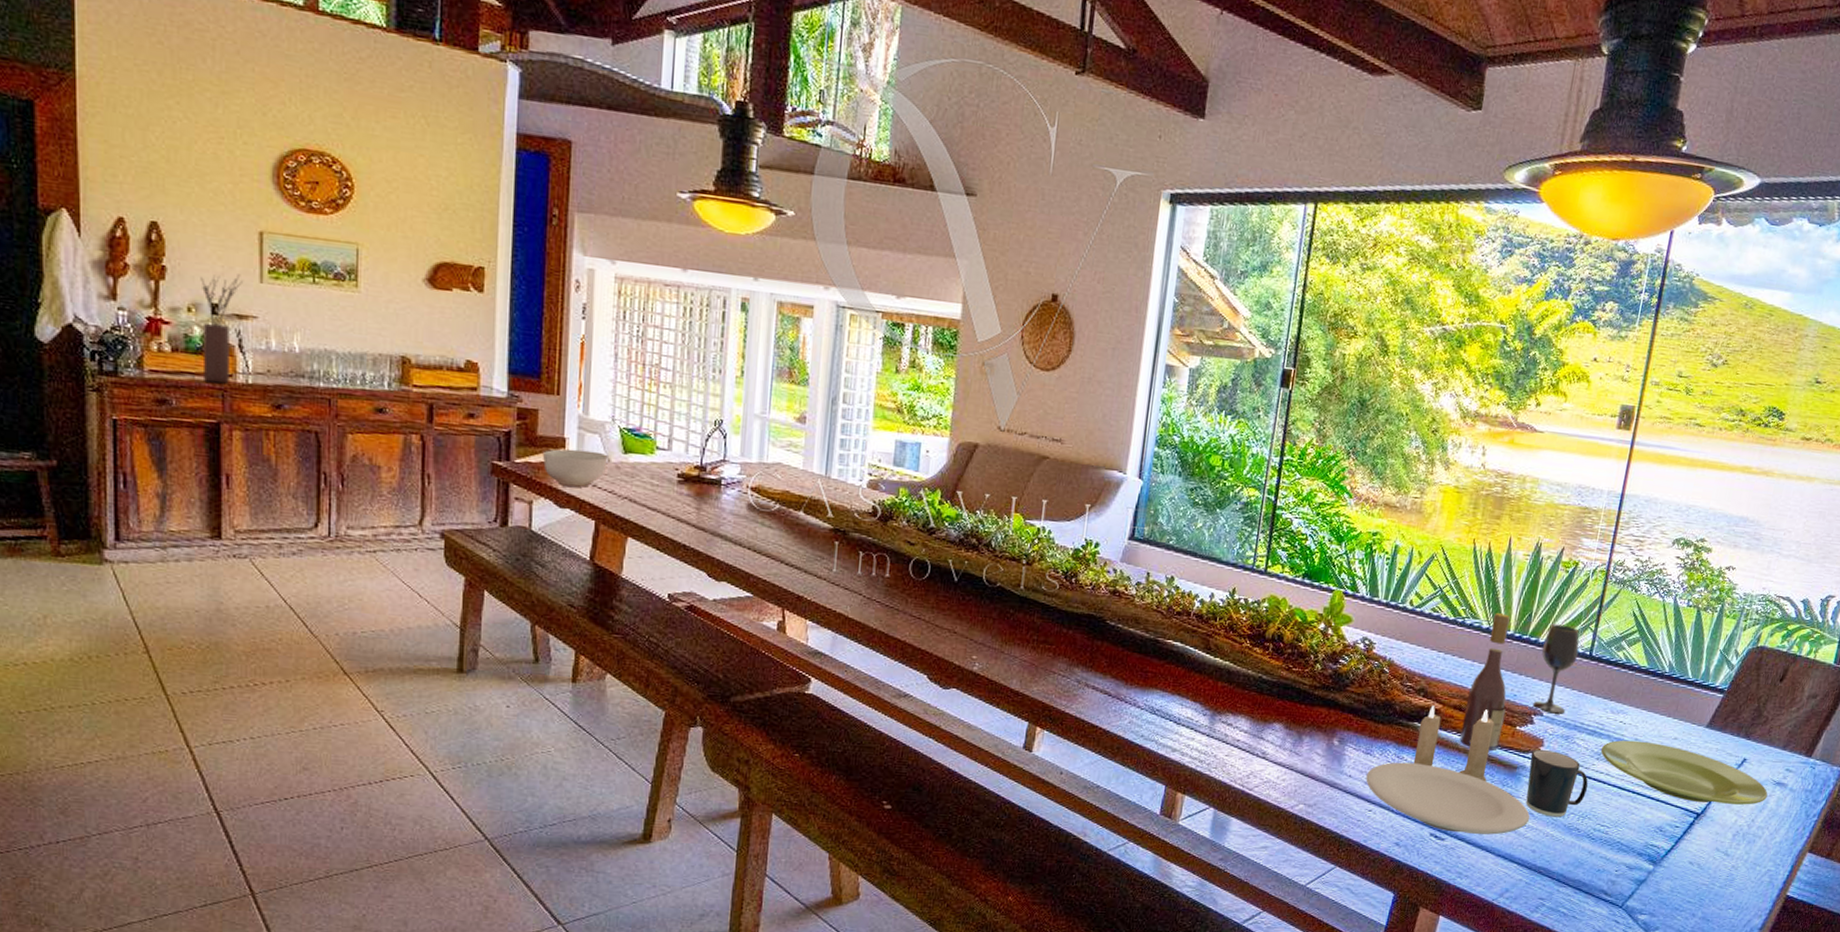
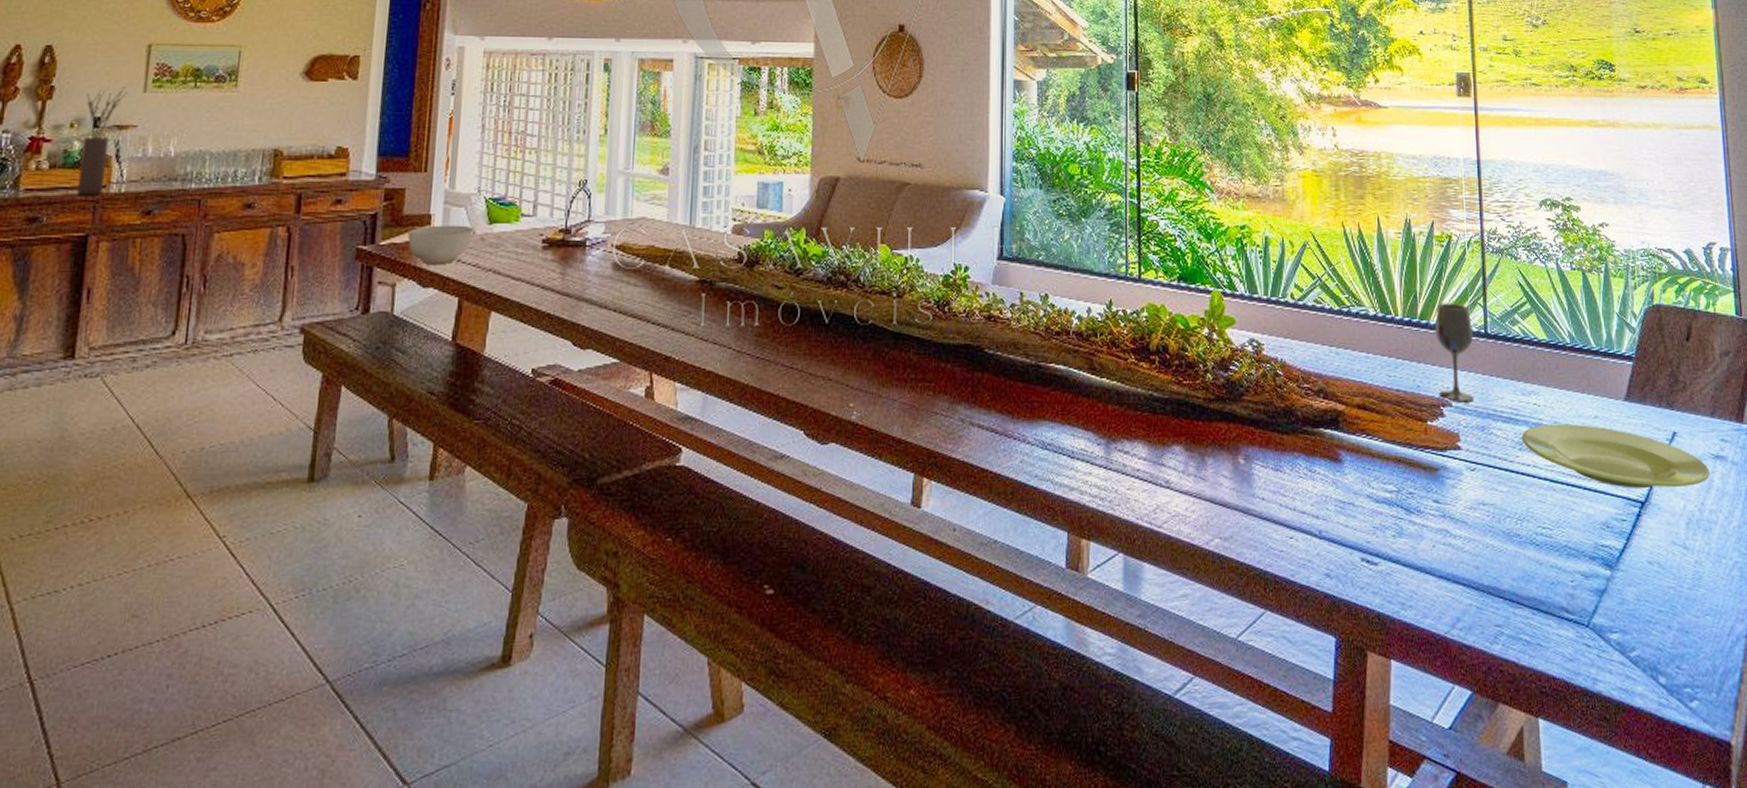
plate: present [1366,762,1530,835] -> none [1280,475,1465,554]
candle: present [1413,705,1495,782] -> none [1325,406,1409,490]
wine bottle: present [1459,613,1510,752] -> none [1369,298,1414,454]
mug: present [1526,750,1588,818] -> none [1449,445,1517,524]

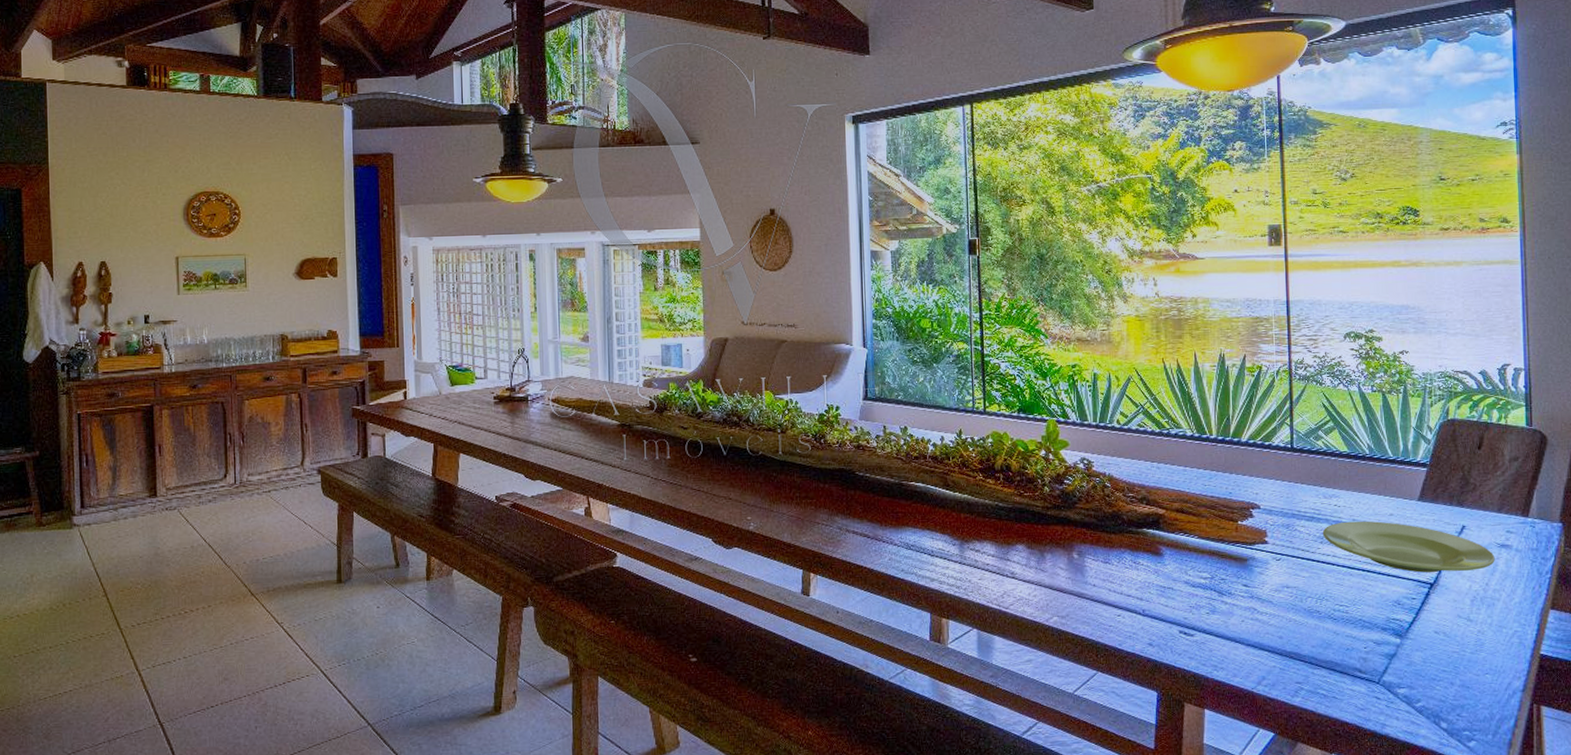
vase: present [77,86,127,195] -> none [136,291,165,376]
bowl: present [407,225,473,264] -> none [389,387,439,418]
wine glass: present [1435,303,1475,403] -> none [1245,423,1281,505]

